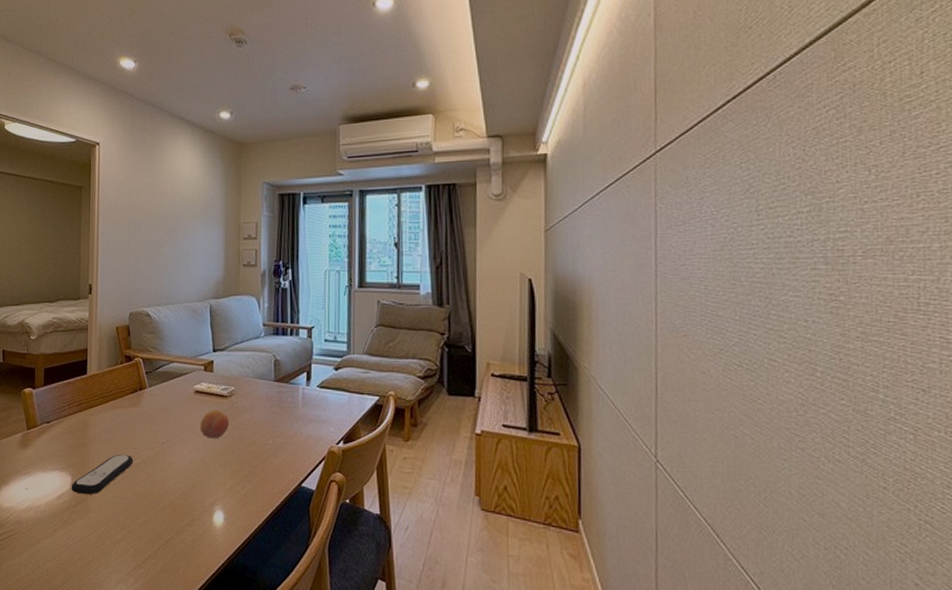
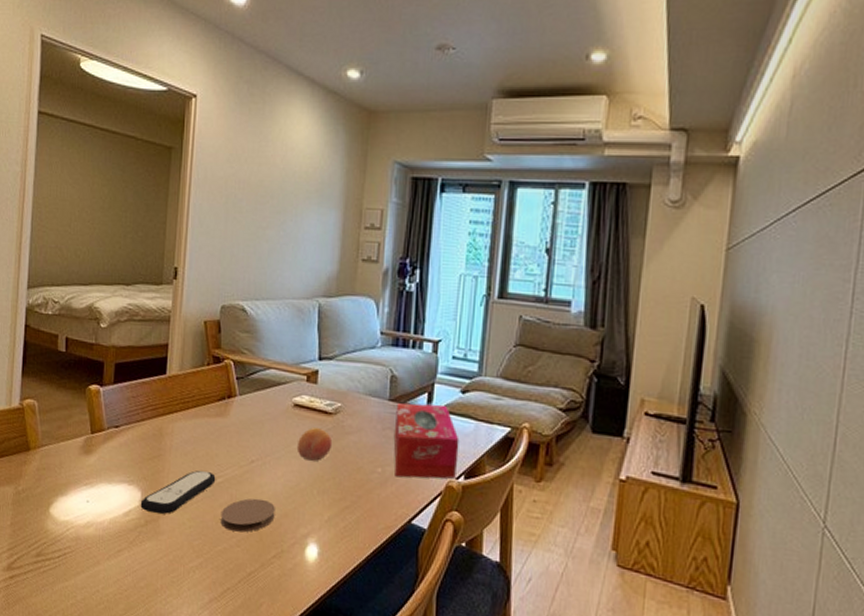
coaster: none [139,474,185,505] -> present [220,498,275,533]
tissue box: none [280,381,337,447] -> present [393,403,460,479]

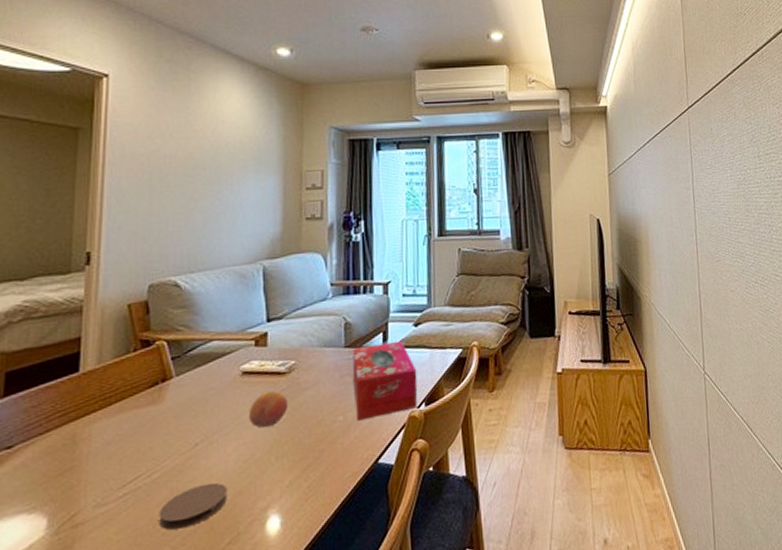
remote control: present [140,470,216,515] -> none [46,469,151,540]

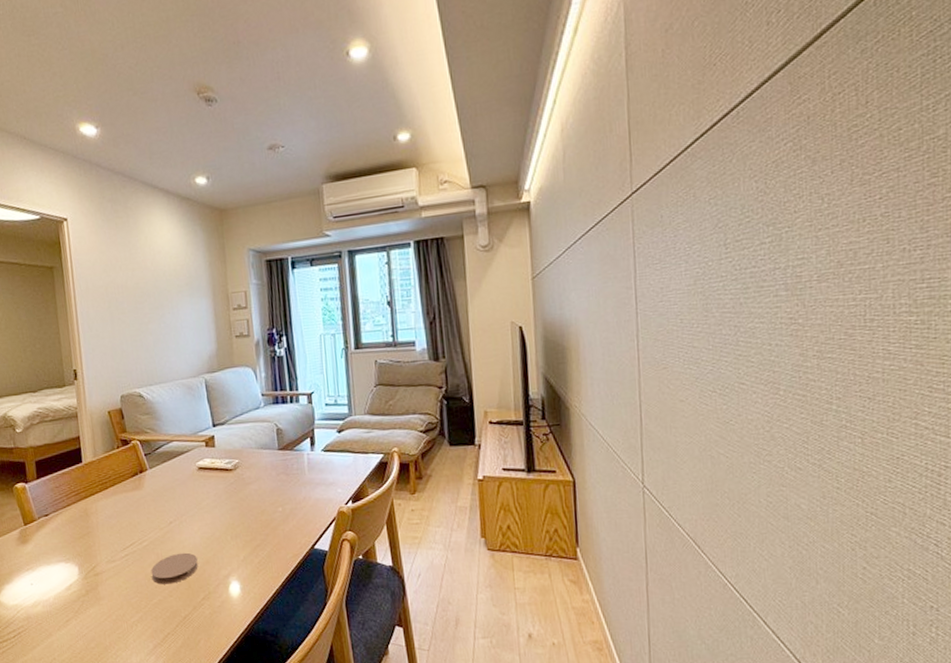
fruit: present [248,391,289,428] -> none [206,484,237,513]
tissue box: present [352,340,418,421] -> none [285,445,345,512]

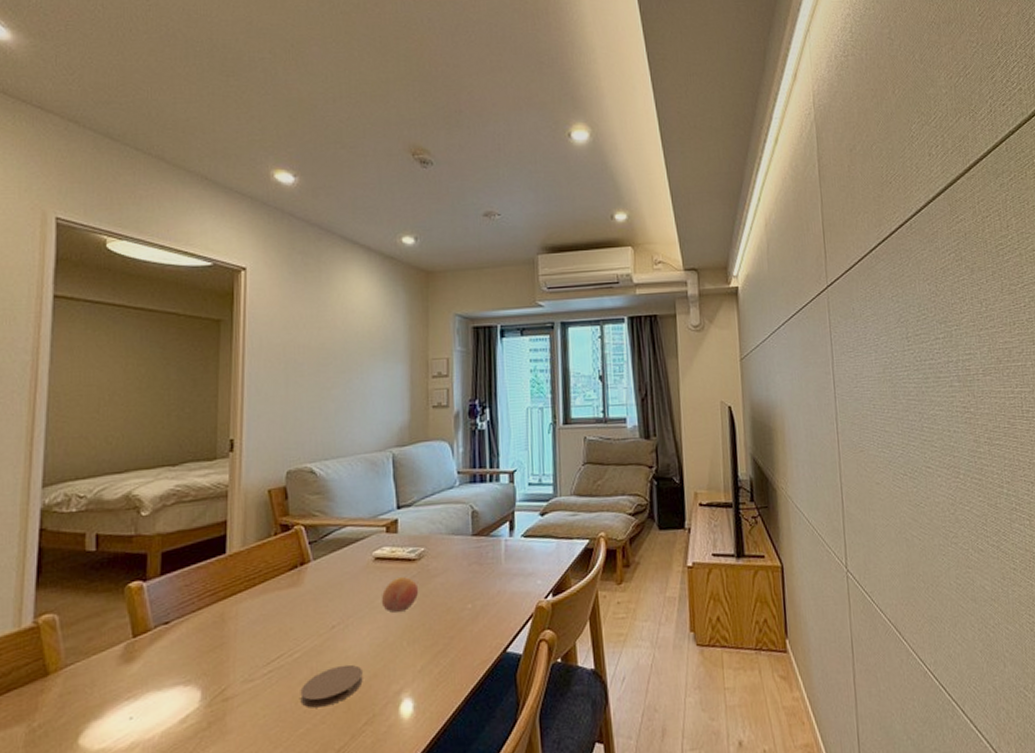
fruit: none [206,484,237,513] -> present [381,577,419,613]

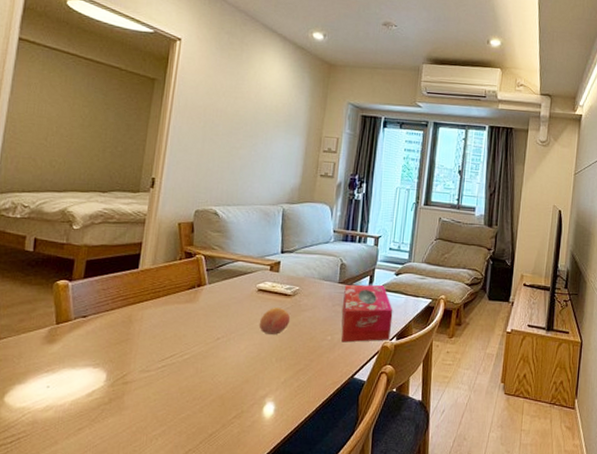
coaster: present [300,664,363,708] -> none [185,369,237,400]
tissue box: none [480,529,545,609] -> present [341,284,393,343]

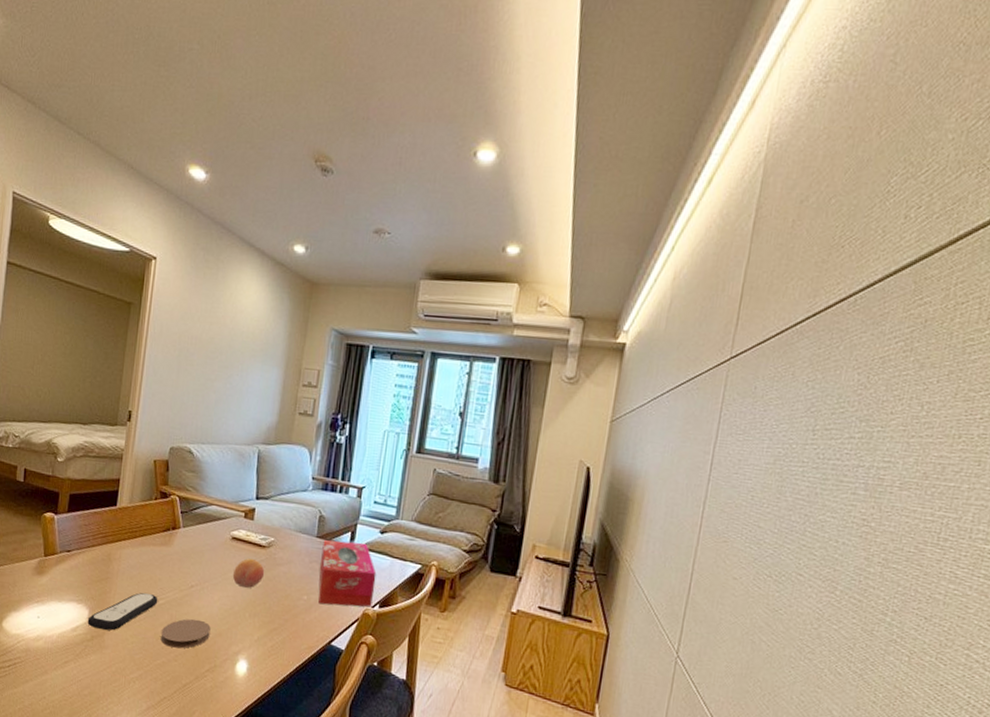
remote control: none [105,349,183,392] -> present [87,592,158,631]
coaster: none [185,369,237,400] -> present [160,619,211,649]

